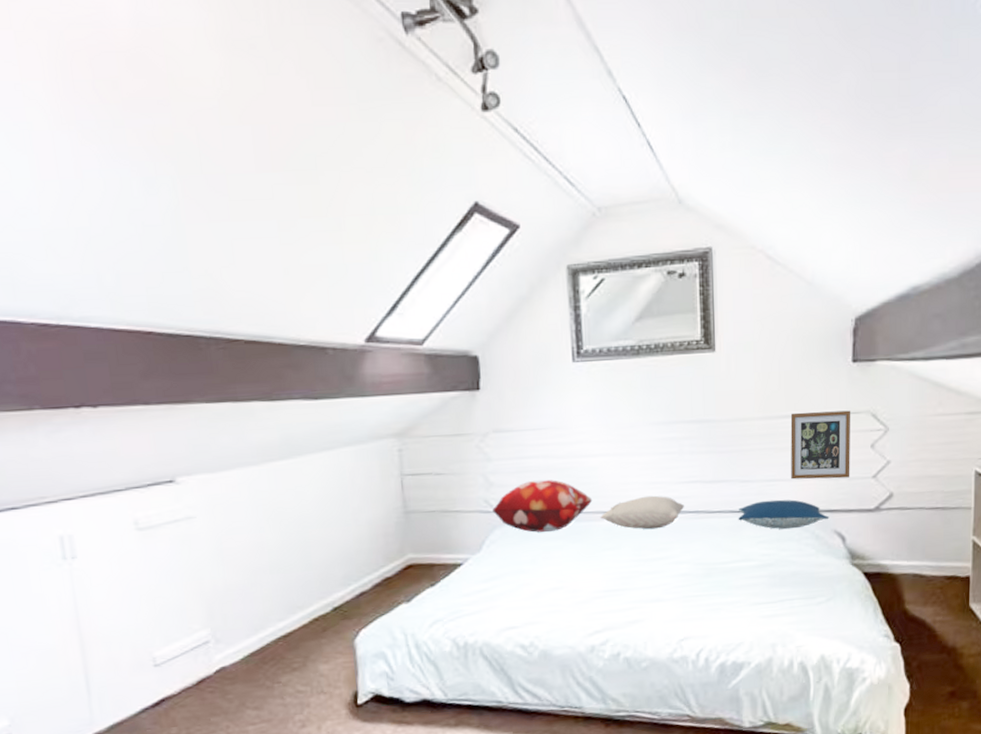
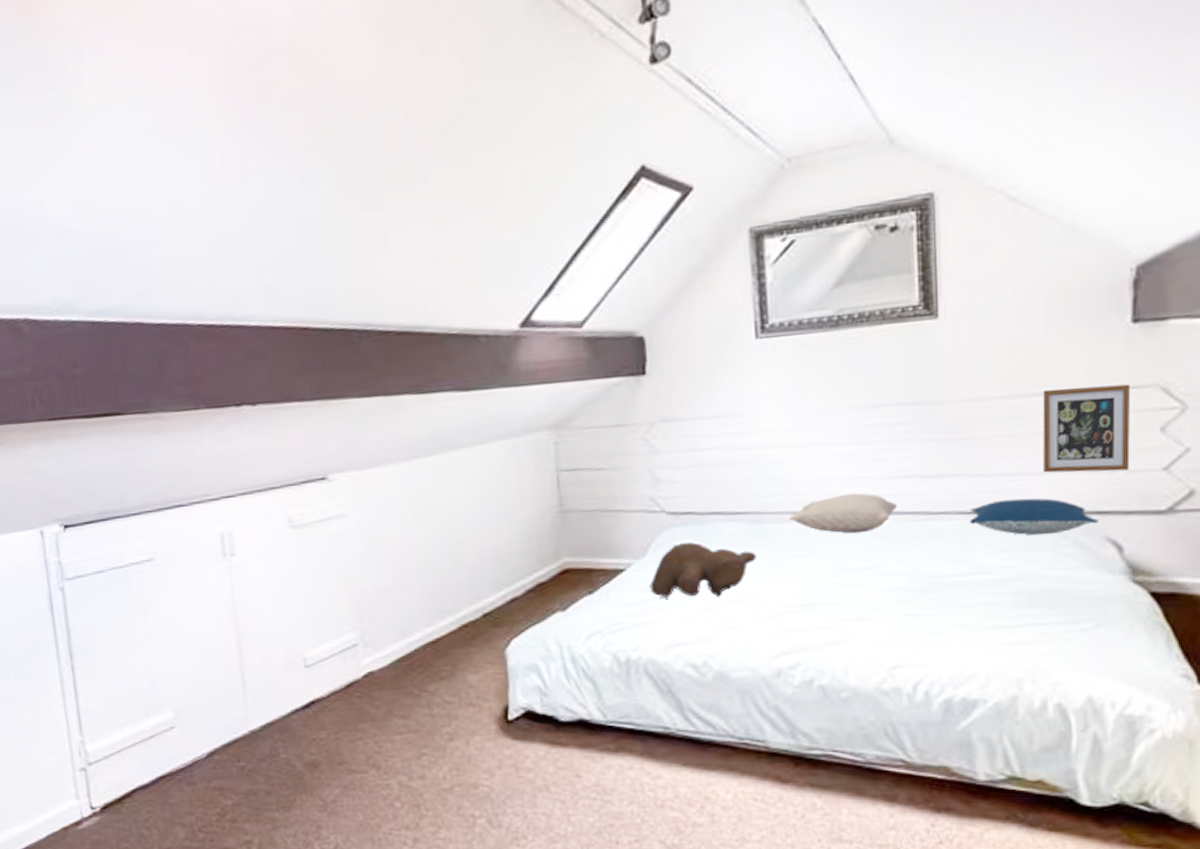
teddy bear: none [484,538,574,588] -> present [650,542,757,597]
decorative pillow: present [492,479,593,533] -> none [660,474,780,536]

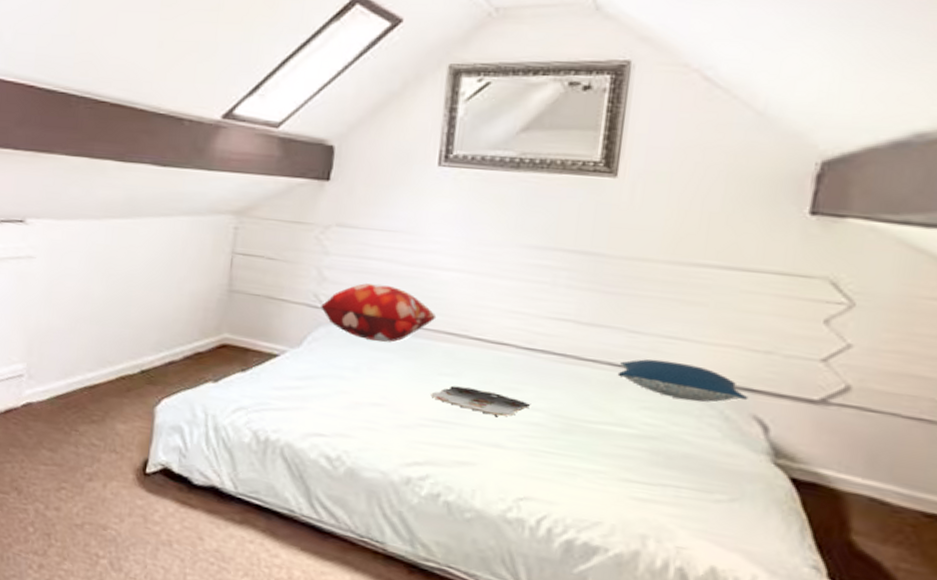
teddy bear: present [650,542,757,597] -> none [299,341,405,398]
decorative pillow: none [660,474,780,536] -> present [321,283,437,342]
serving tray: none [787,564,888,589] -> present [431,386,530,417]
pillow: present [789,493,898,534] -> none [442,324,550,365]
picture frame: present [1042,384,1131,473] -> none [699,262,800,355]

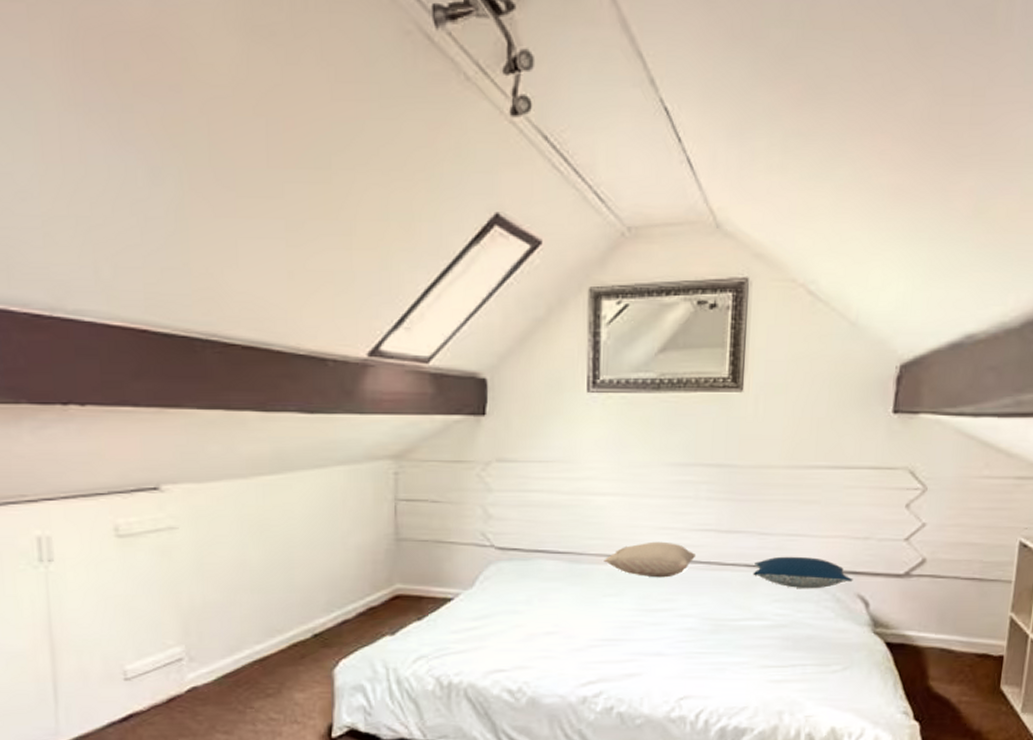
decorative pillow: present [321,283,437,342] -> none [489,515,597,571]
serving tray: present [431,386,530,417] -> none [598,605,683,627]
pillow: none [442,324,550,365] -> present [603,541,697,578]

